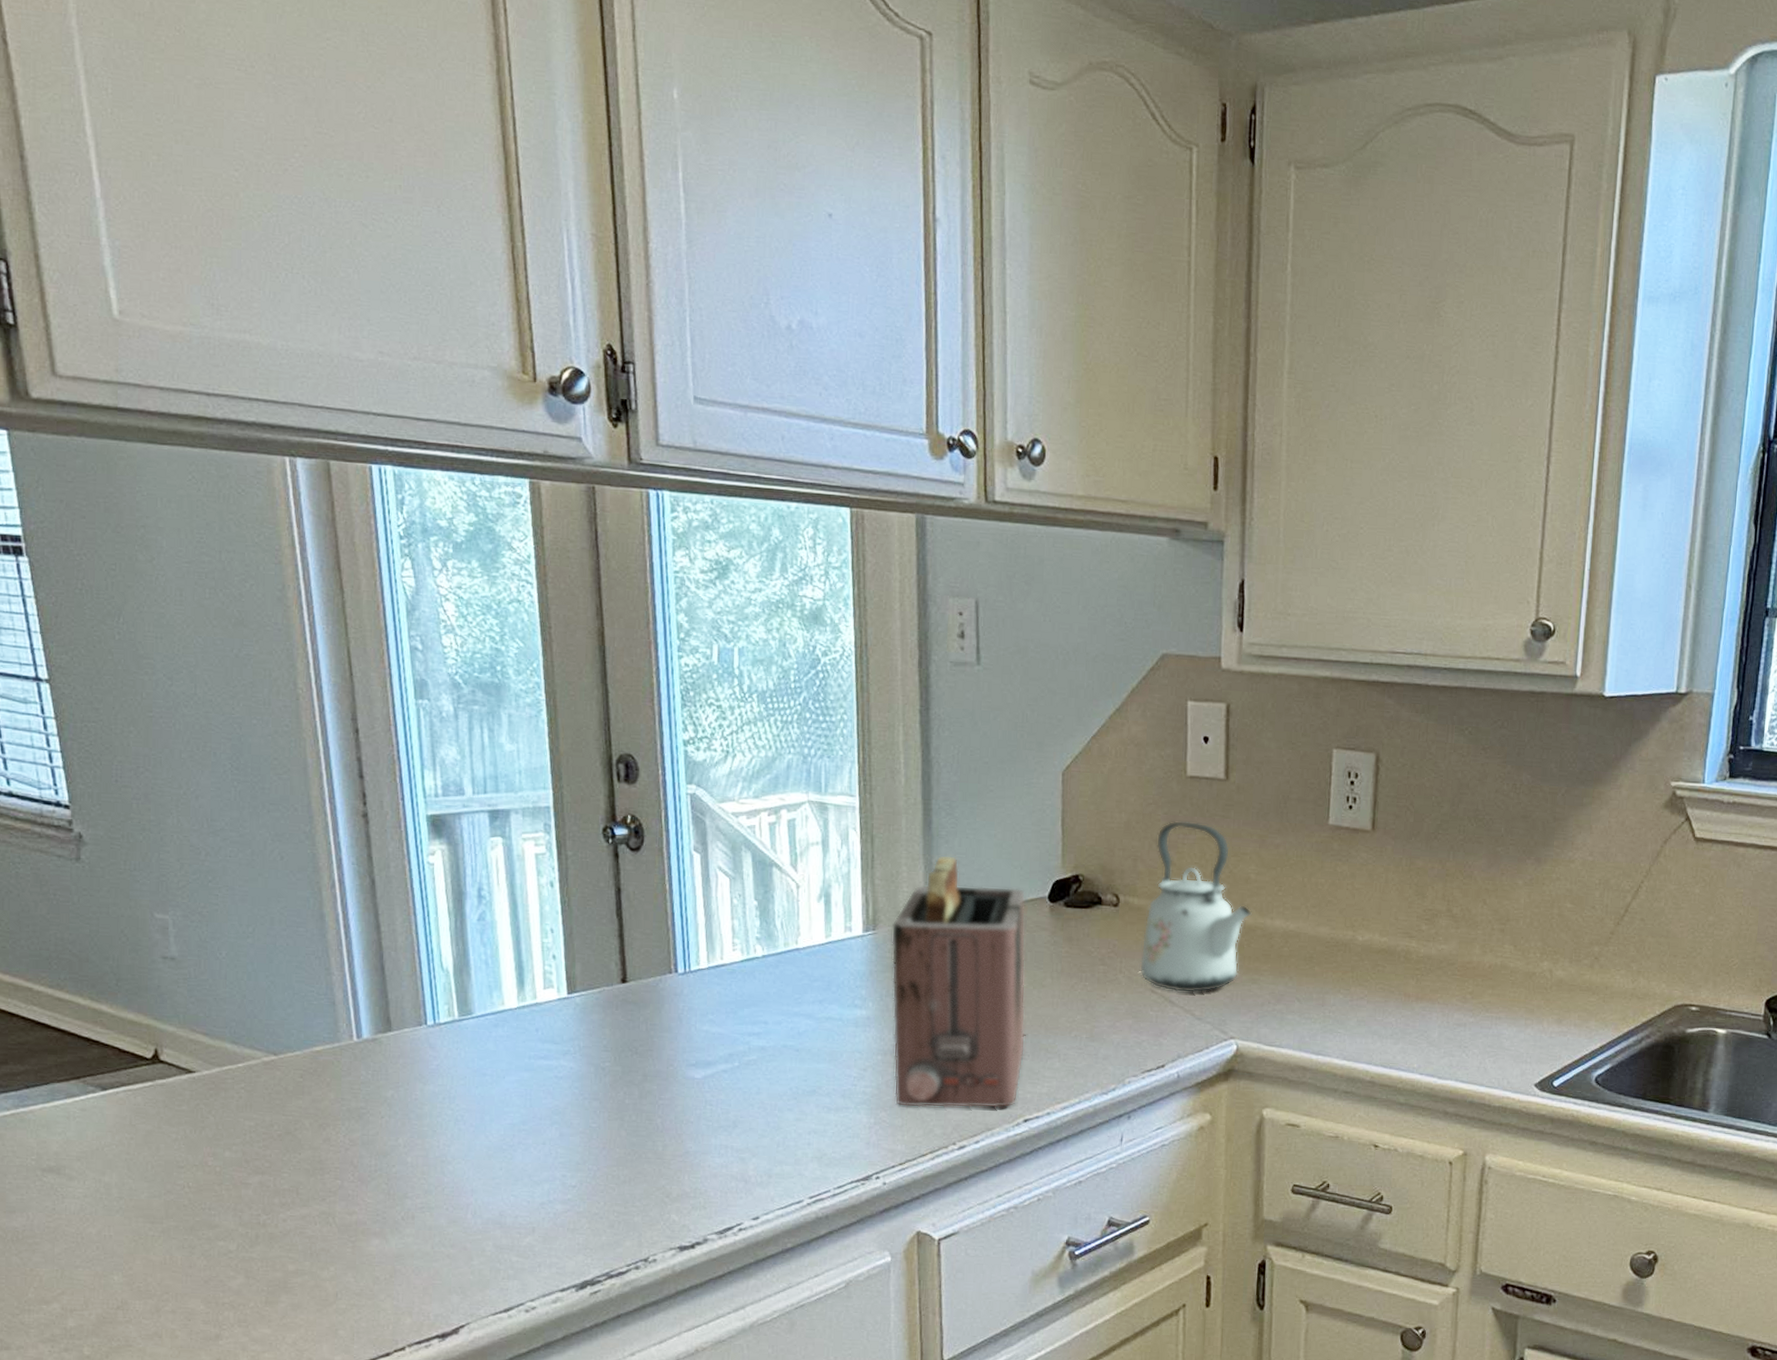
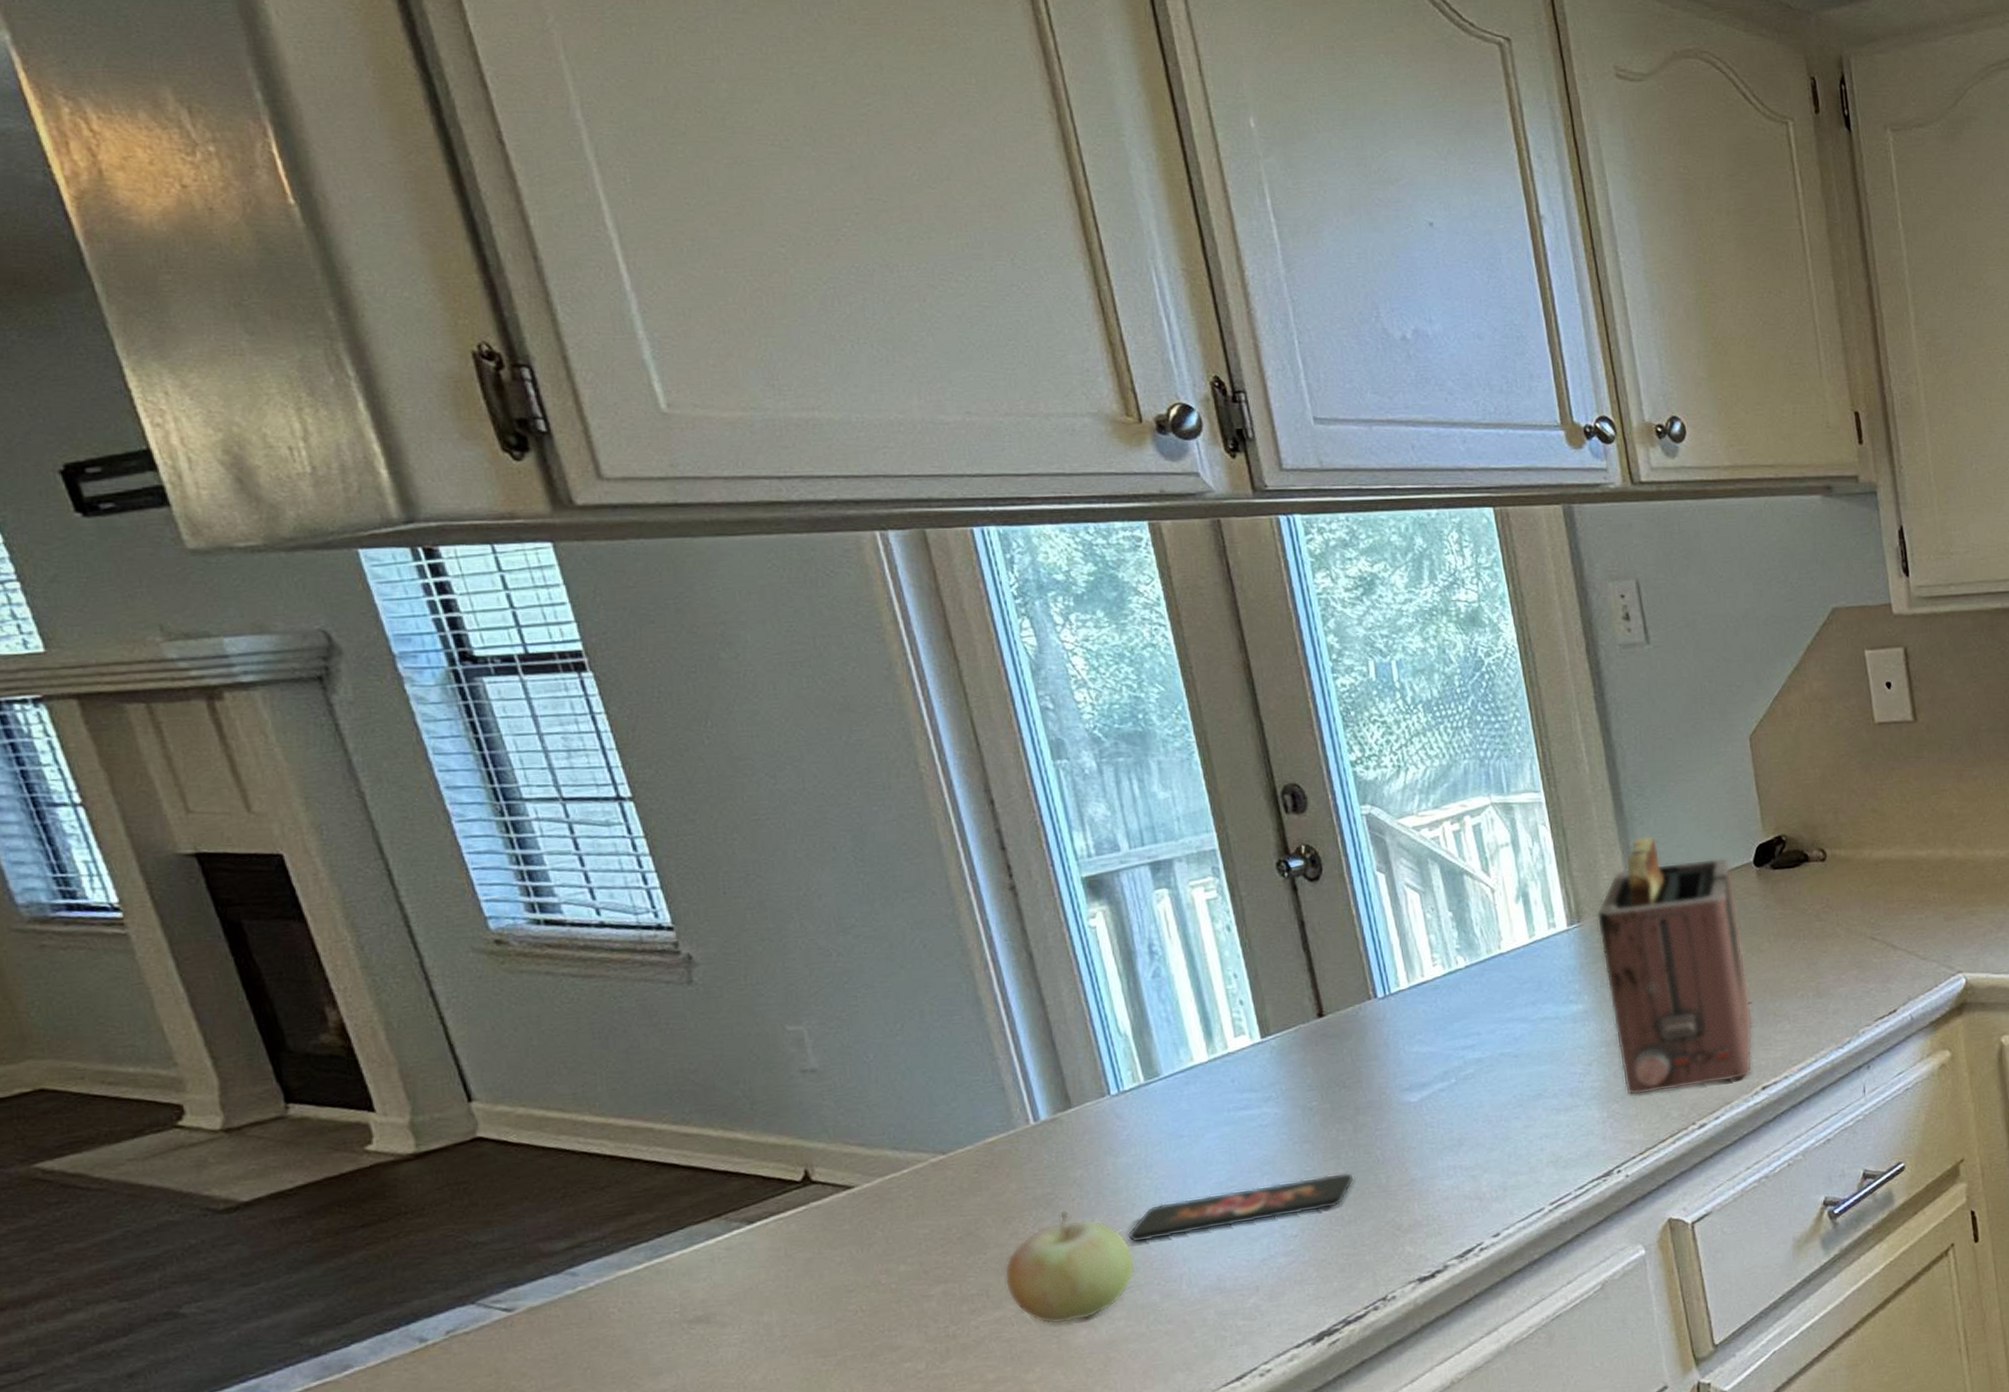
fruit: none [313,1127,429,1231] -> present [1004,1211,1136,1325]
smartphone: none [425,1133,634,1168] -> present [1127,1172,1354,1243]
kettle: present [1139,820,1252,993] -> none [1854,766,1960,936]

